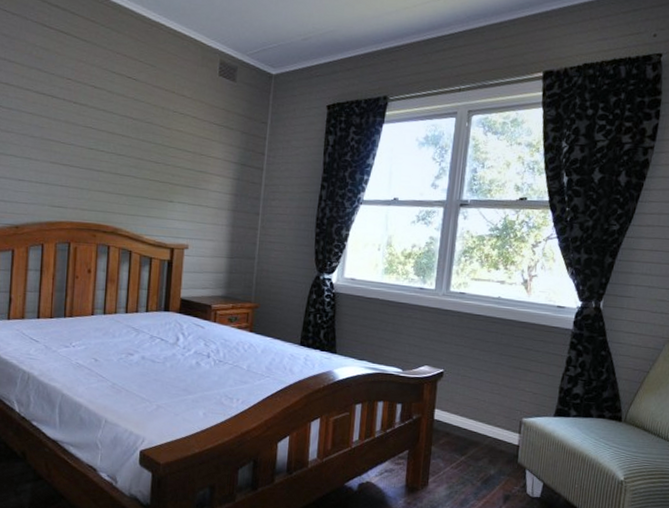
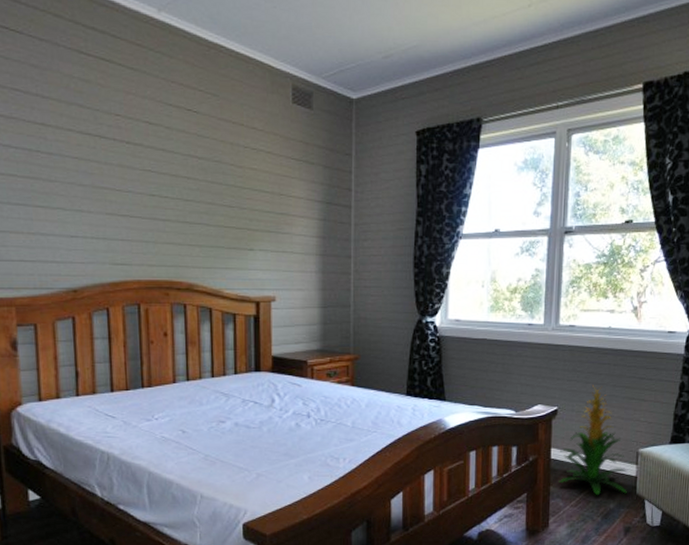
indoor plant: none [441,351,511,461] -> present [559,385,628,496]

